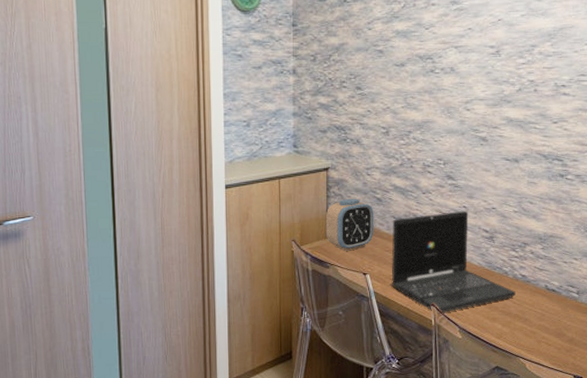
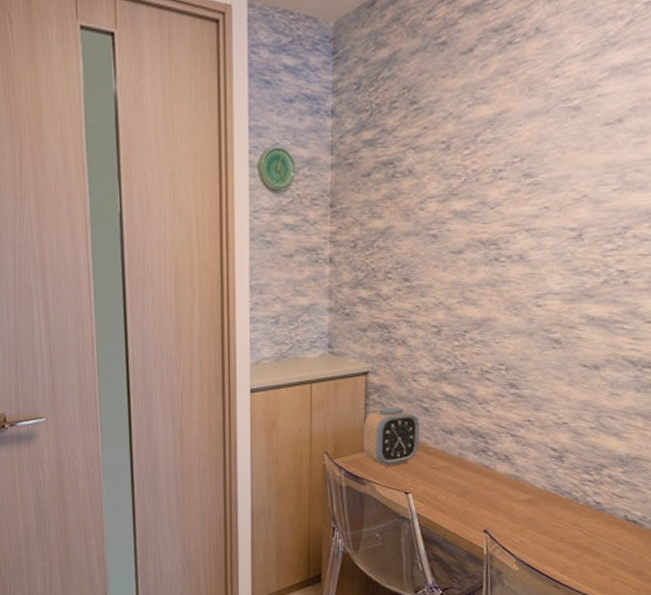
laptop: present [391,211,516,314] -> none [438,425,587,542]

